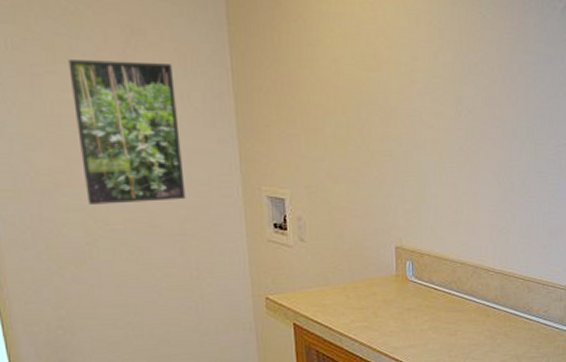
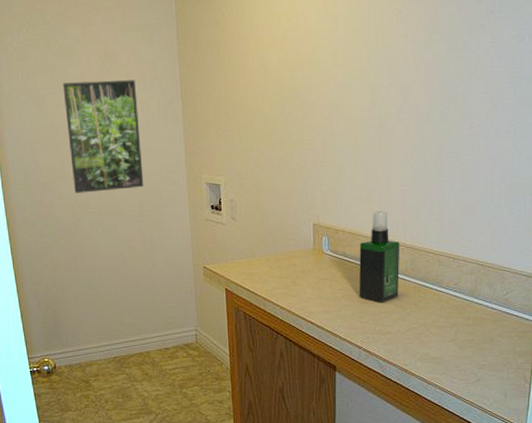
spray bottle: none [446,233,490,334] -> present [359,211,400,302]

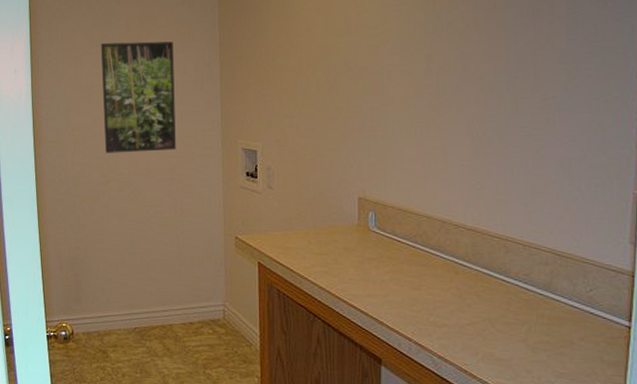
spray bottle: present [359,211,400,302] -> none [410,187,459,290]

